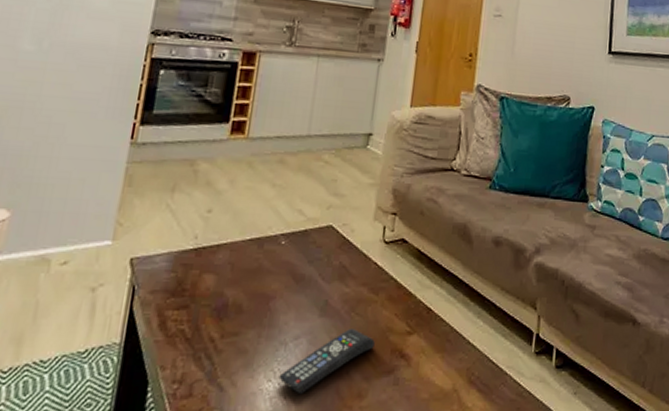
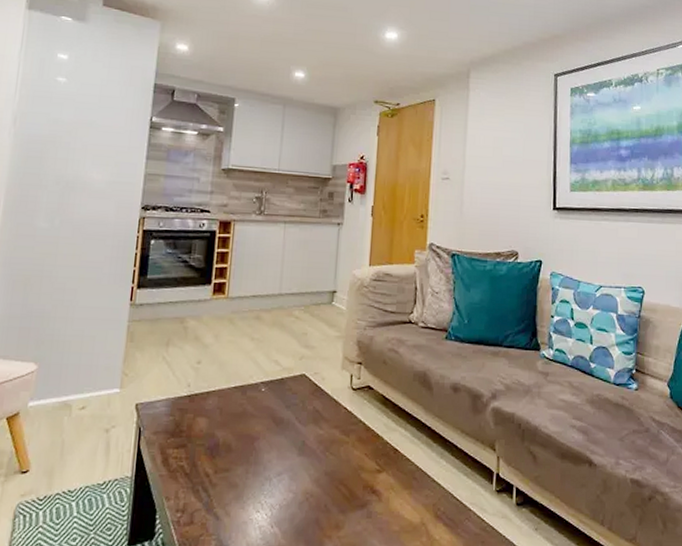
remote control: present [279,329,375,395] -> none [266,467,348,525]

